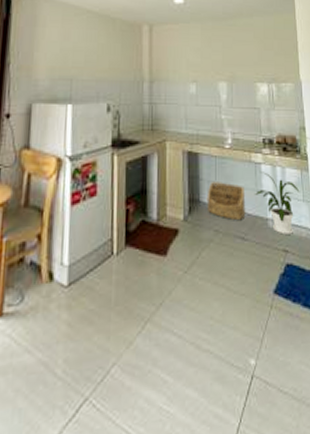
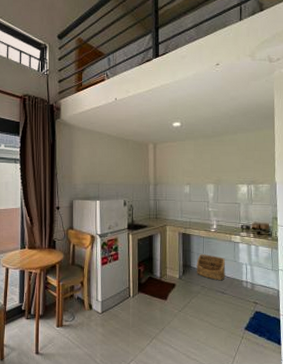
house plant: present [254,172,300,235] -> none [232,248,270,292]

